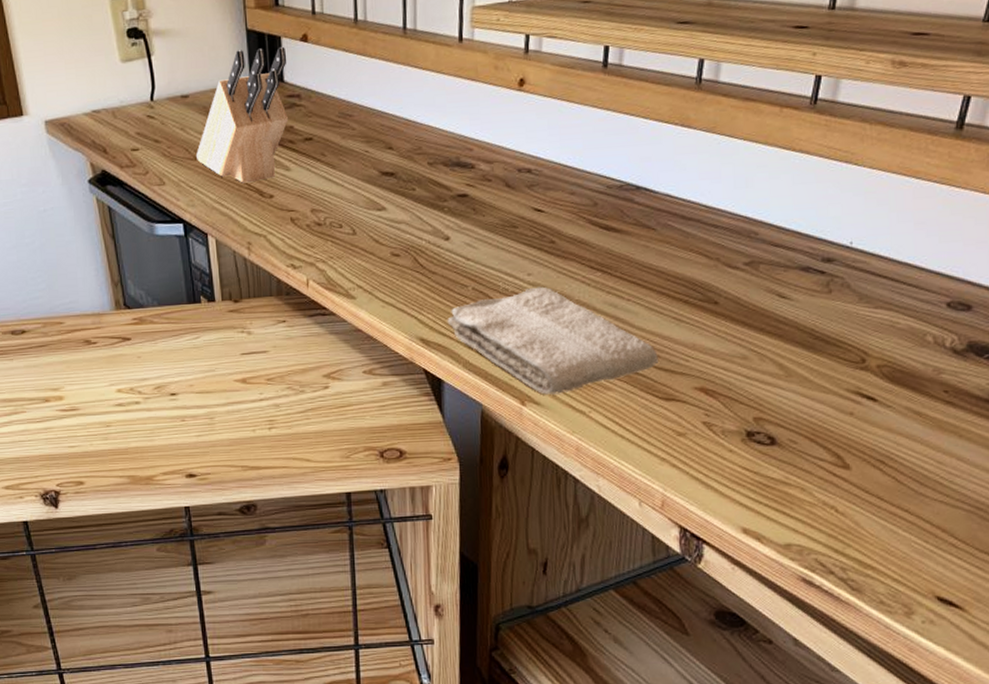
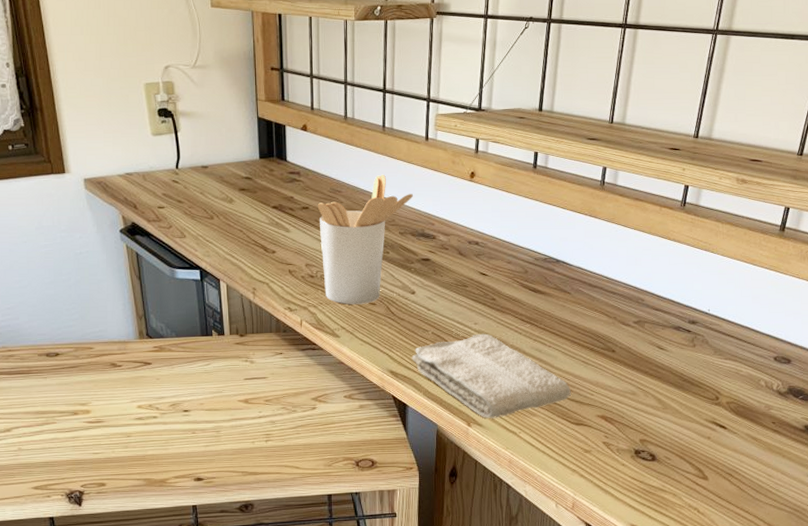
knife block: present [196,46,289,183] -> none [213,133,290,240]
utensil holder: none [323,89,444,258] -> present [317,174,413,305]

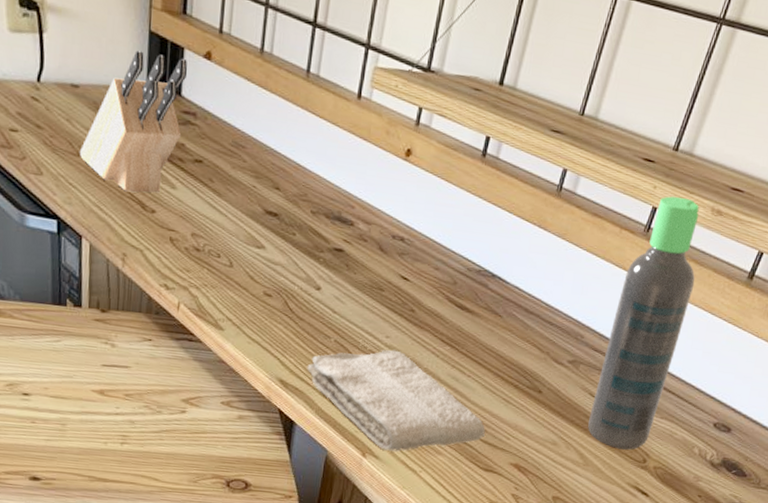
knife block: none [213,133,290,240] -> present [80,50,188,193]
utensil holder: present [317,174,413,305] -> none [211,133,333,294]
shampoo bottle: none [661,173,734,391] -> present [588,196,700,450]

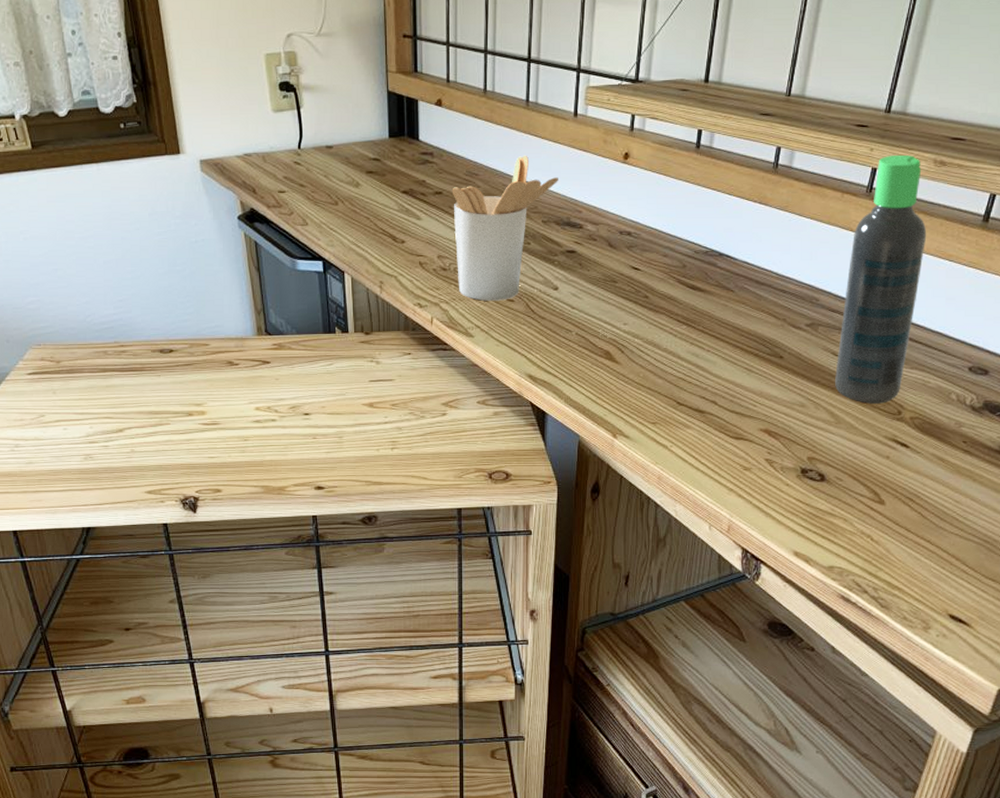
knife block: present [80,50,188,193] -> none [337,108,423,228]
utensil holder: none [211,133,333,294] -> present [452,155,558,301]
washcloth: present [307,350,485,452] -> none [553,335,731,430]

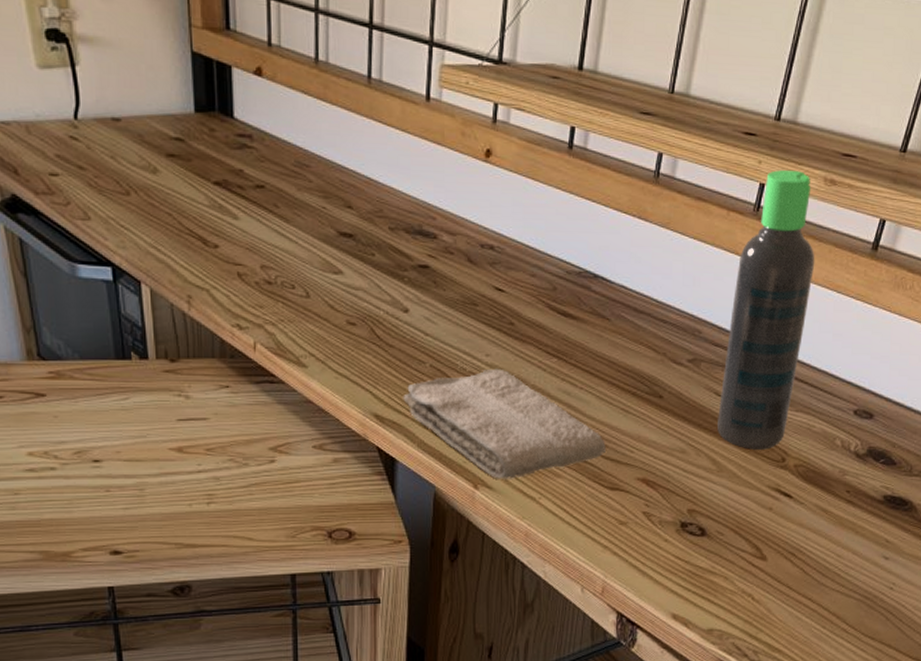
utensil holder: present [452,155,558,301] -> none [277,145,408,324]
washcloth: none [553,335,731,430] -> present [403,368,606,479]

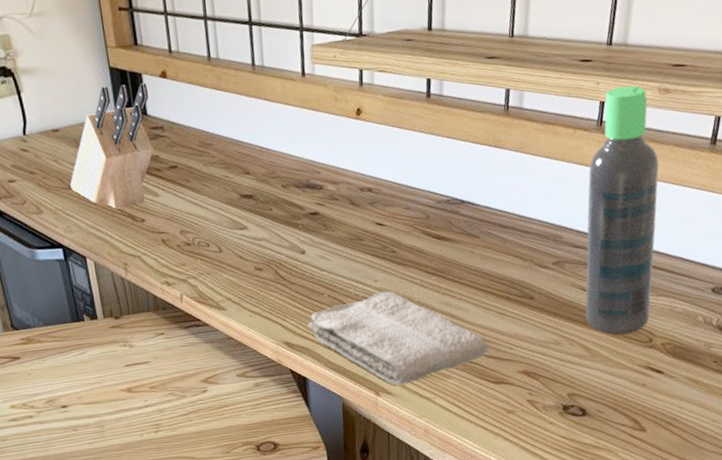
knife block: none [129,74,239,228] -> present [70,82,154,209]

